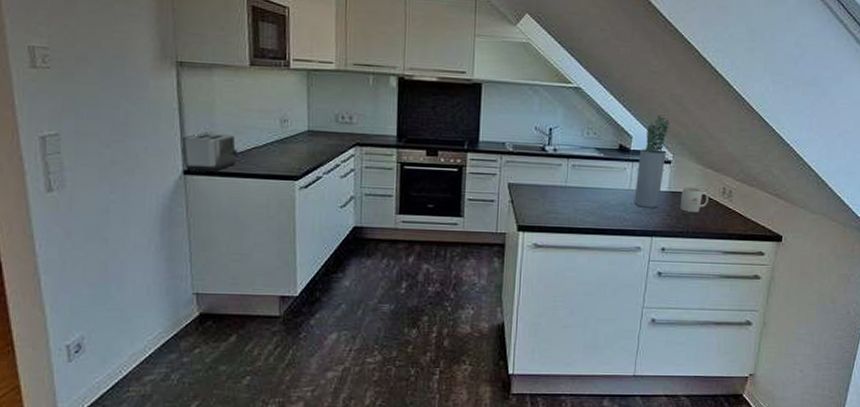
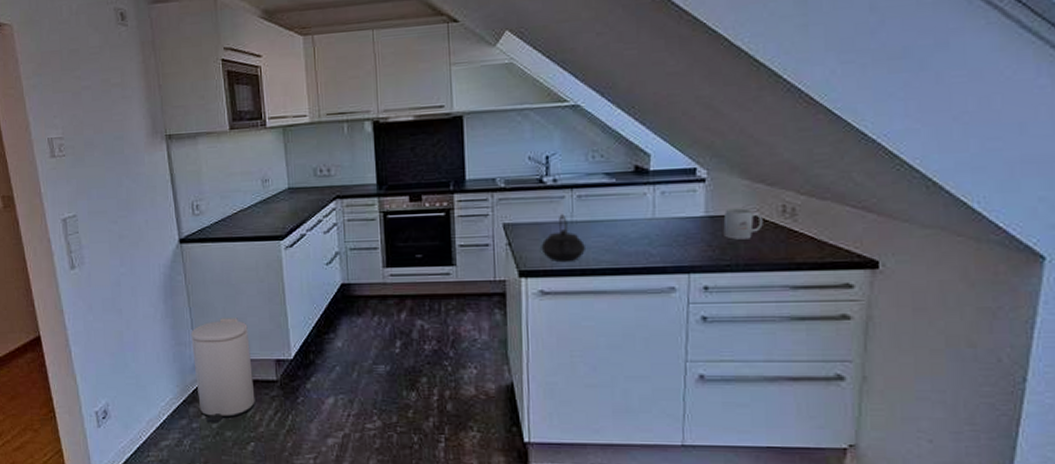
toaster: present [183,132,239,172] -> none [177,199,226,239]
pedal bin: none [188,253,255,358] -> present [191,318,255,423]
teapot: none [538,179,575,220] -> present [541,214,587,261]
vase: present [634,115,669,209] -> none [660,124,698,240]

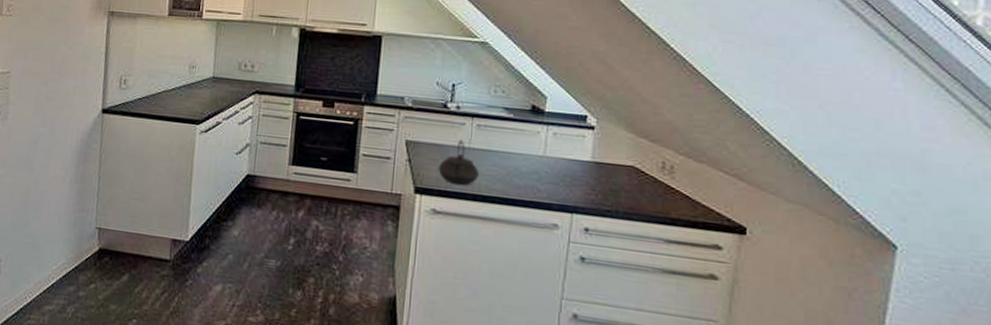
pedal bin: present [191,318,255,423] -> none [89,190,151,295]
mug: present [723,208,763,240] -> none [607,157,644,189]

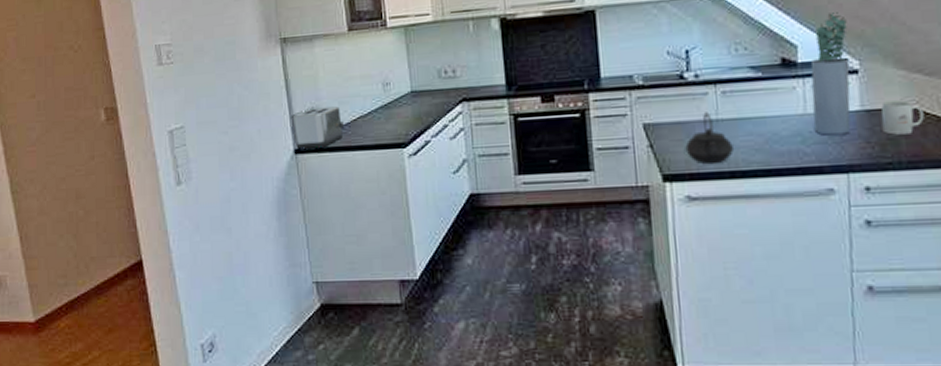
toaster: none [104,75,150,112] -> present [292,105,345,149]
vase: none [549,74,592,181] -> present [810,12,851,137]
mug: none [607,157,644,189] -> present [880,100,924,135]

